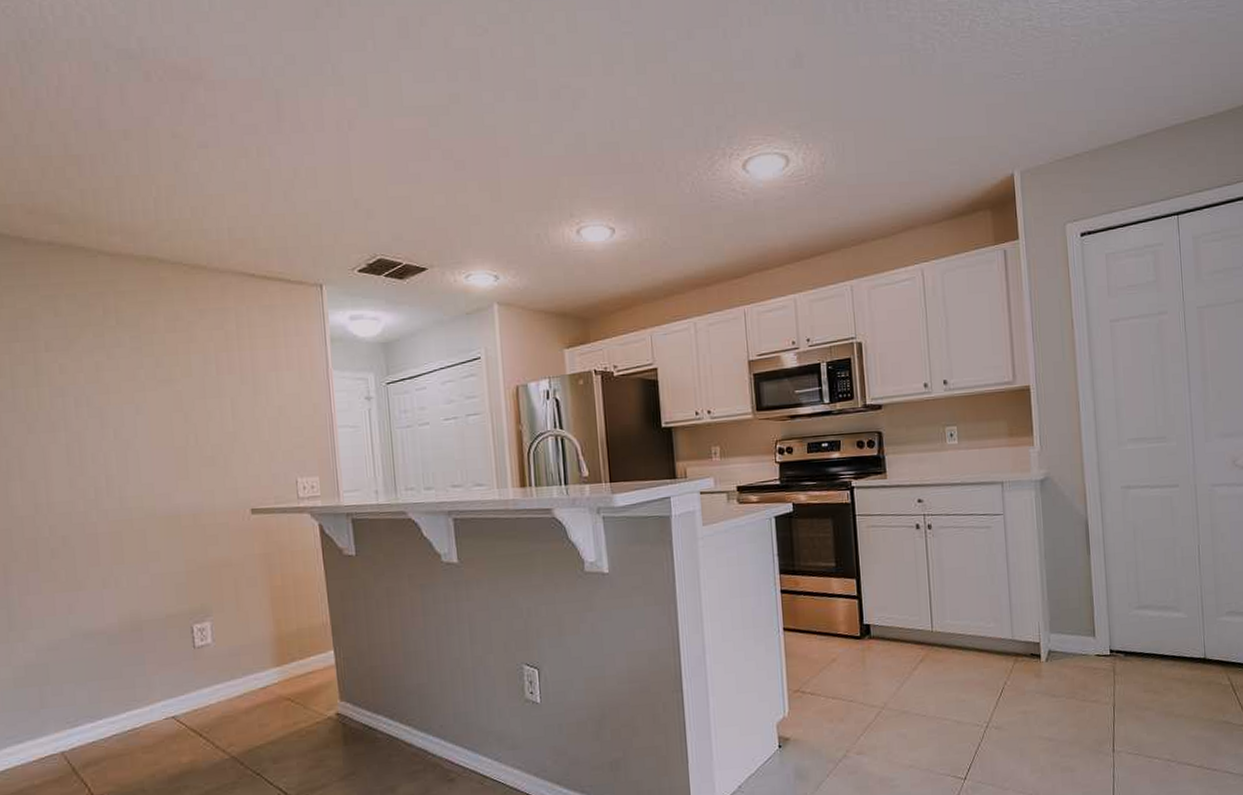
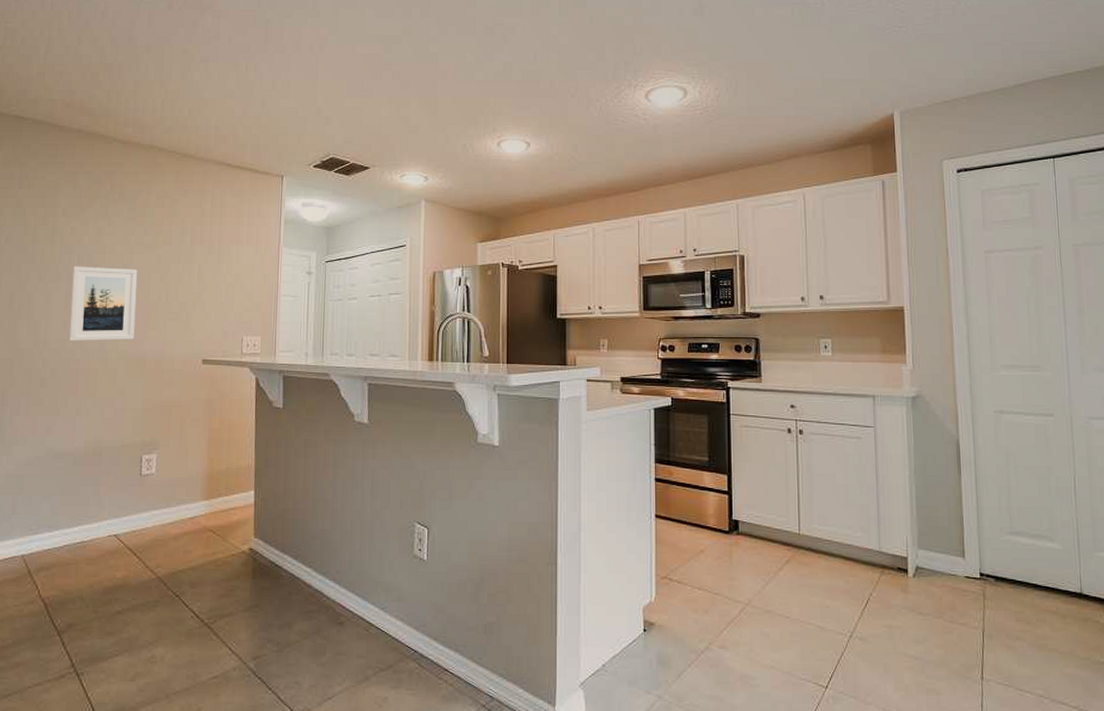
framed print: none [70,409,162,503] -> present [68,266,137,342]

